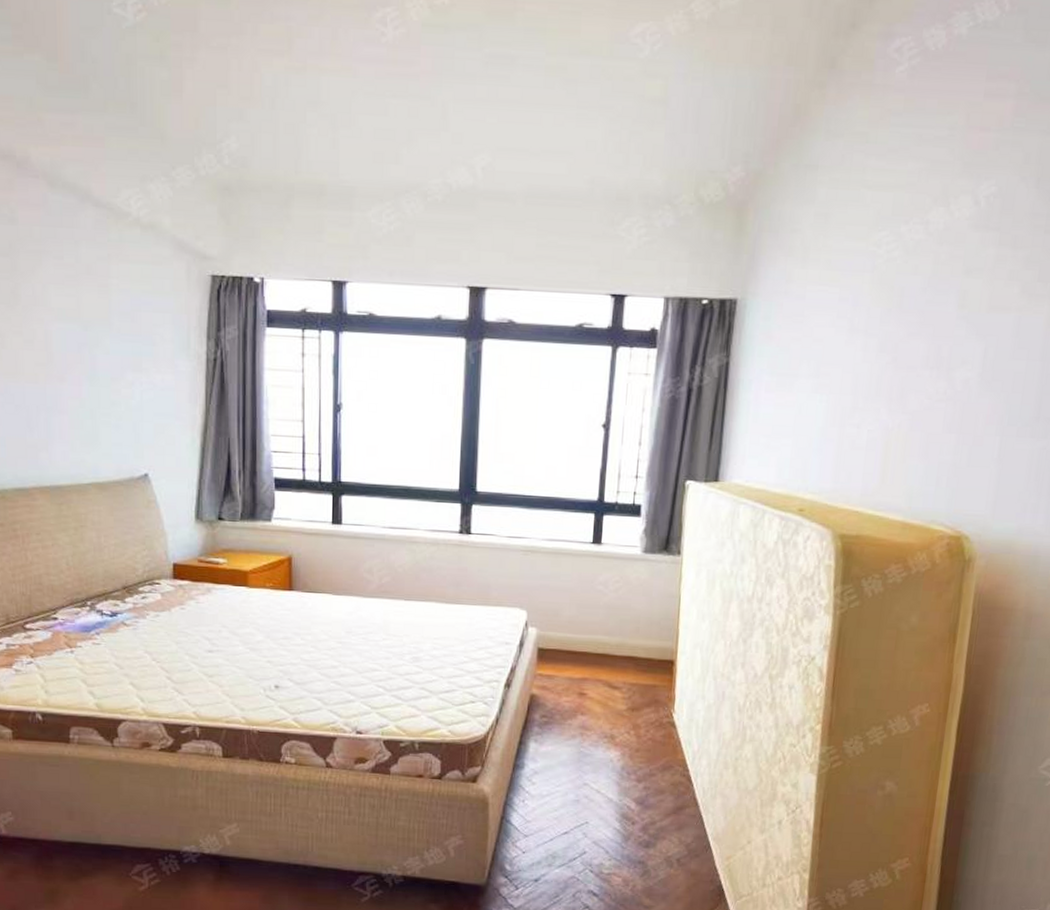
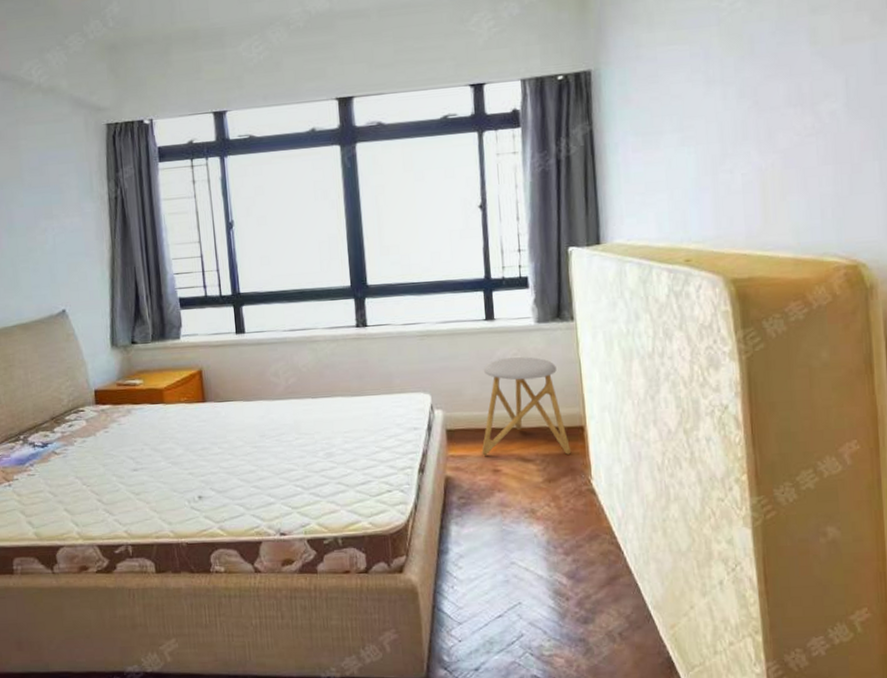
stool: none [570,584,659,686] -> present [481,357,572,456]

